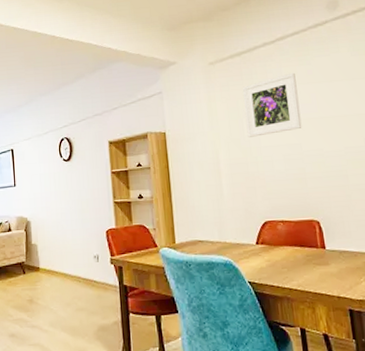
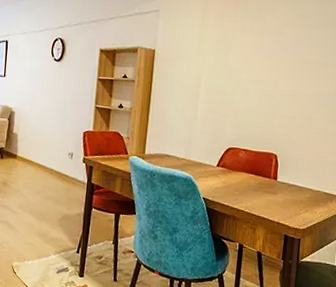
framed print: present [242,72,302,137] -> none [230,13,287,69]

